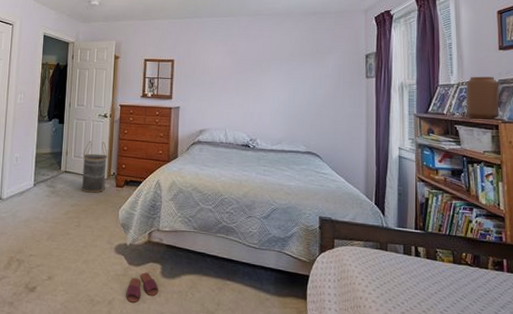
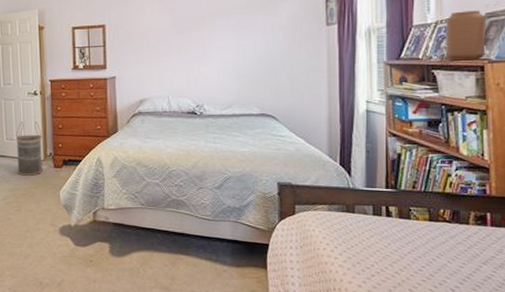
slippers: present [126,272,158,303] -> none [75,252,108,283]

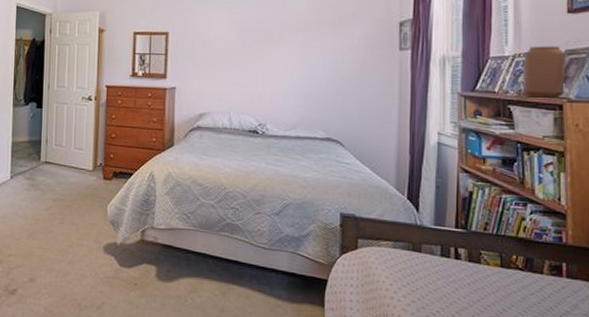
basket: present [16,121,43,176] -> none [63,128,93,186]

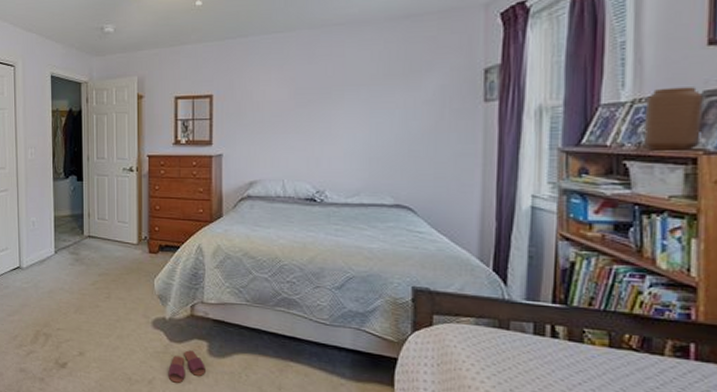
slippers: none [117,275,153,308] -> present [168,350,205,383]

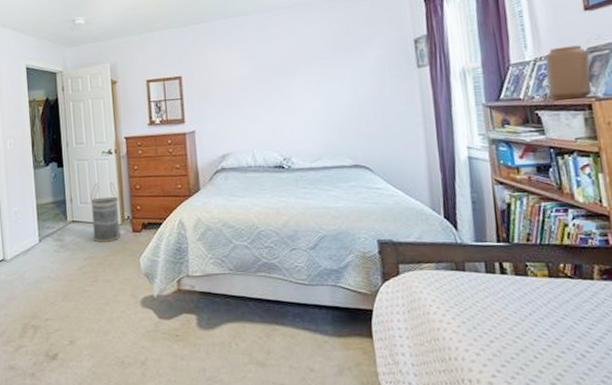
basket: none [108,200,137,260] -> present [91,182,120,243]
slippers: present [168,350,205,383] -> none [160,325,197,361]

